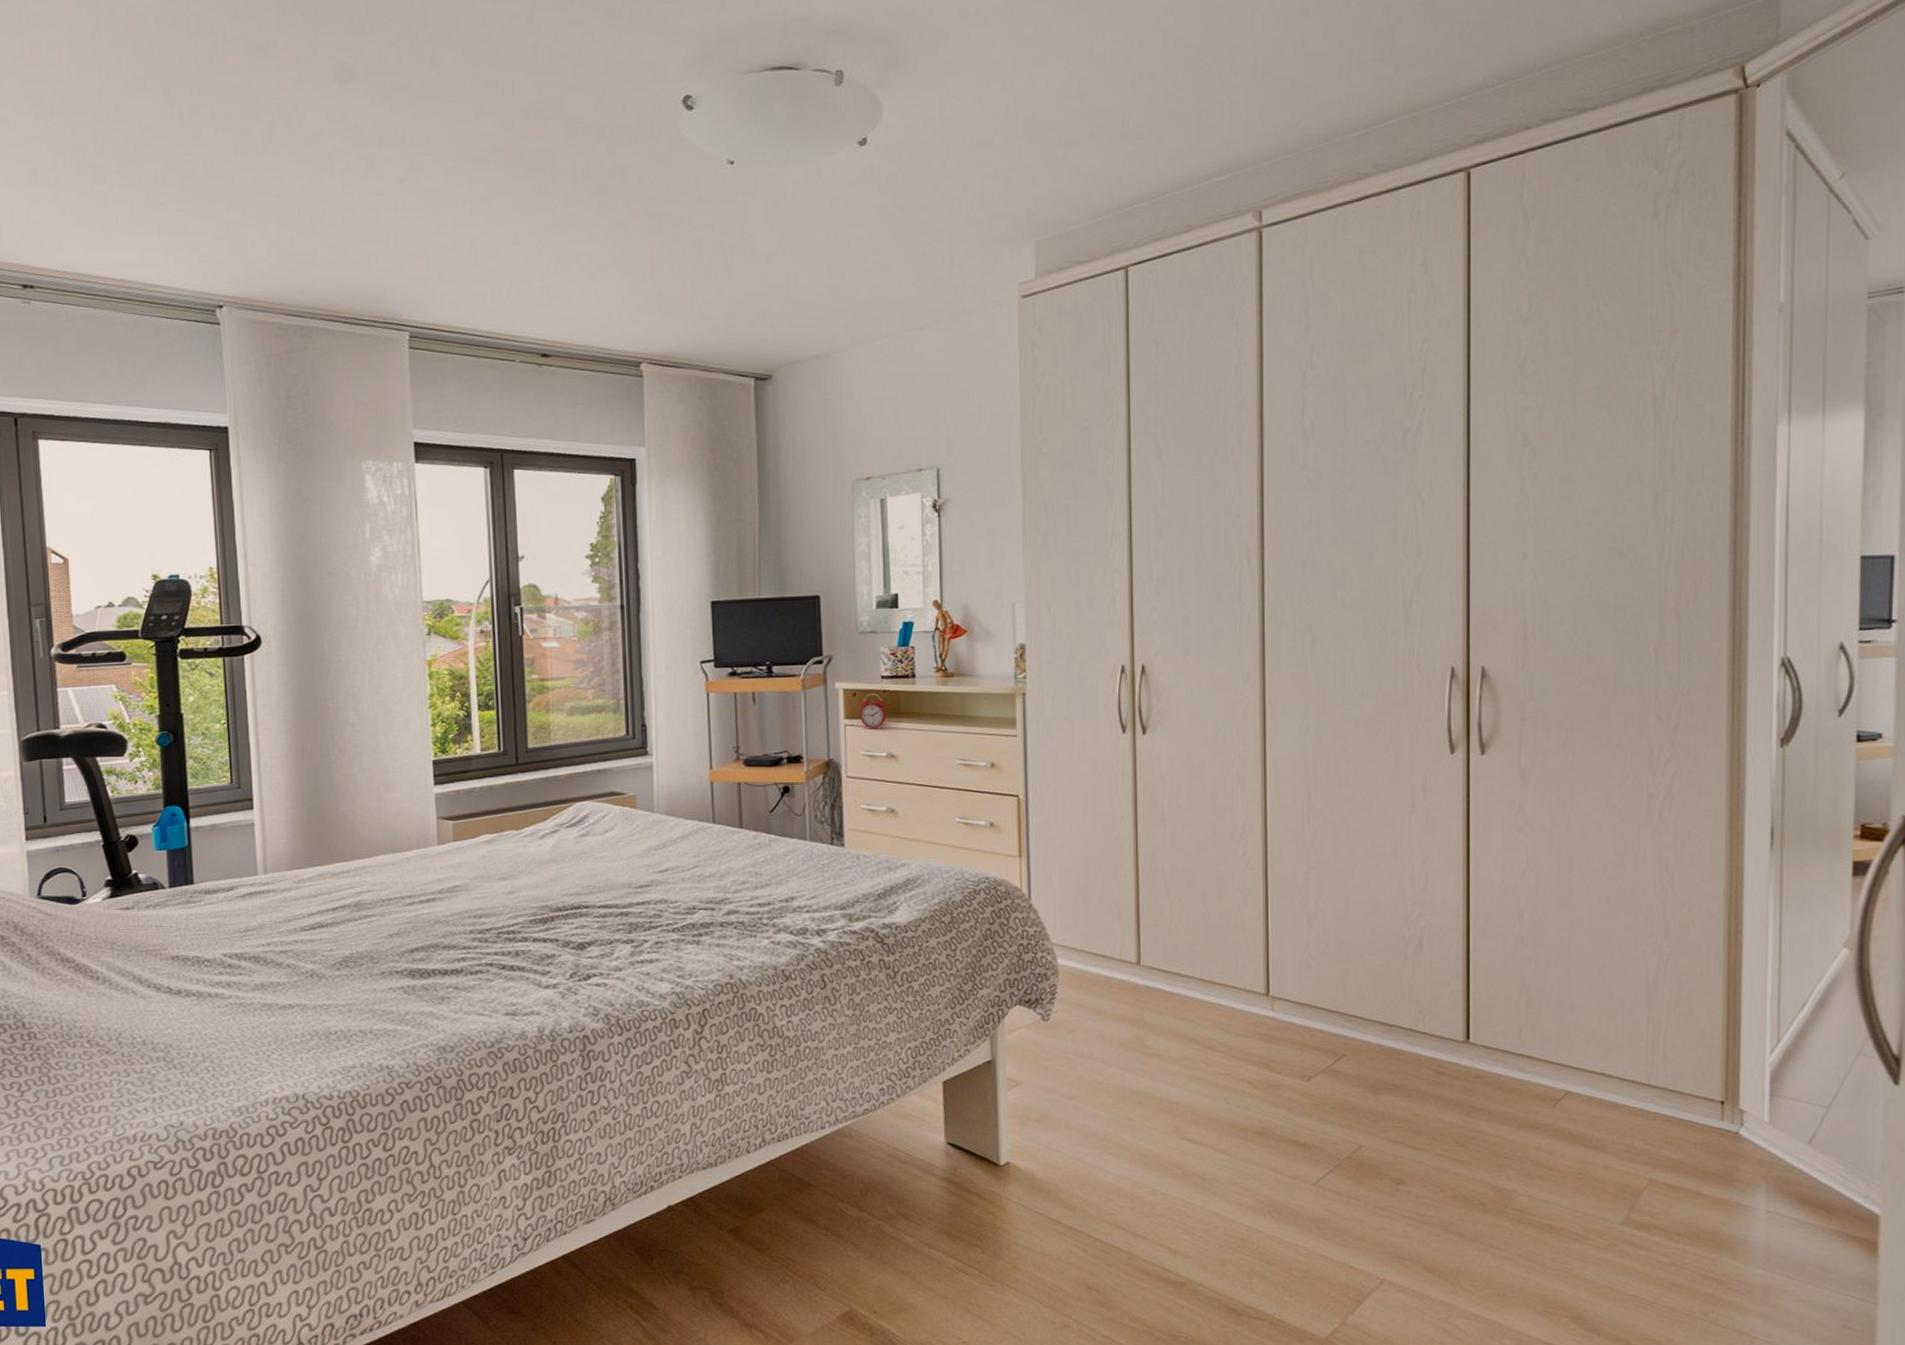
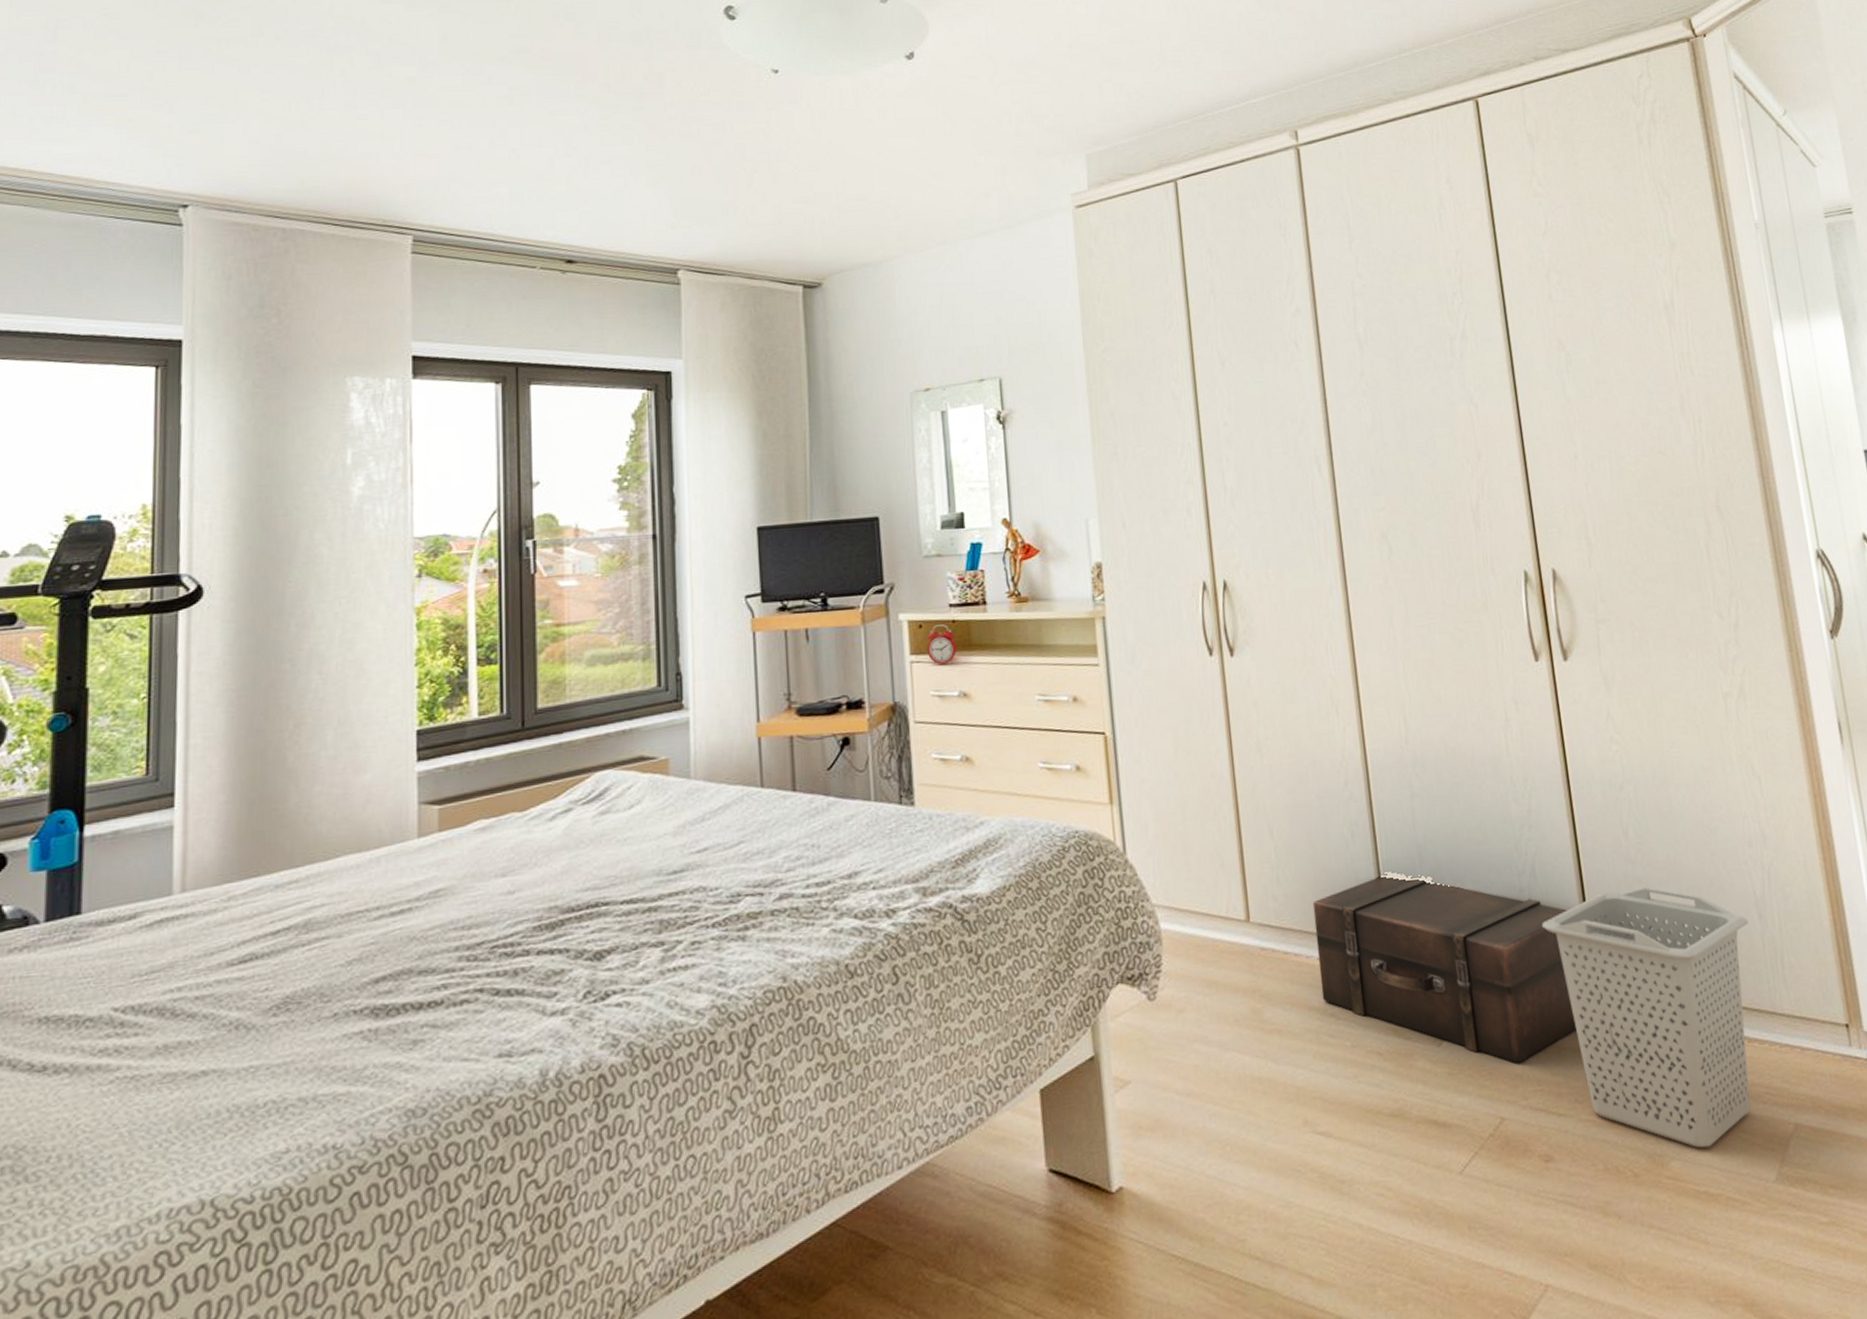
suitcase: none [1201,934,1451,1102] -> present [1312,874,1577,1063]
laundry basket: none [1423,964,1635,1189] -> present [1542,886,1751,1149]

